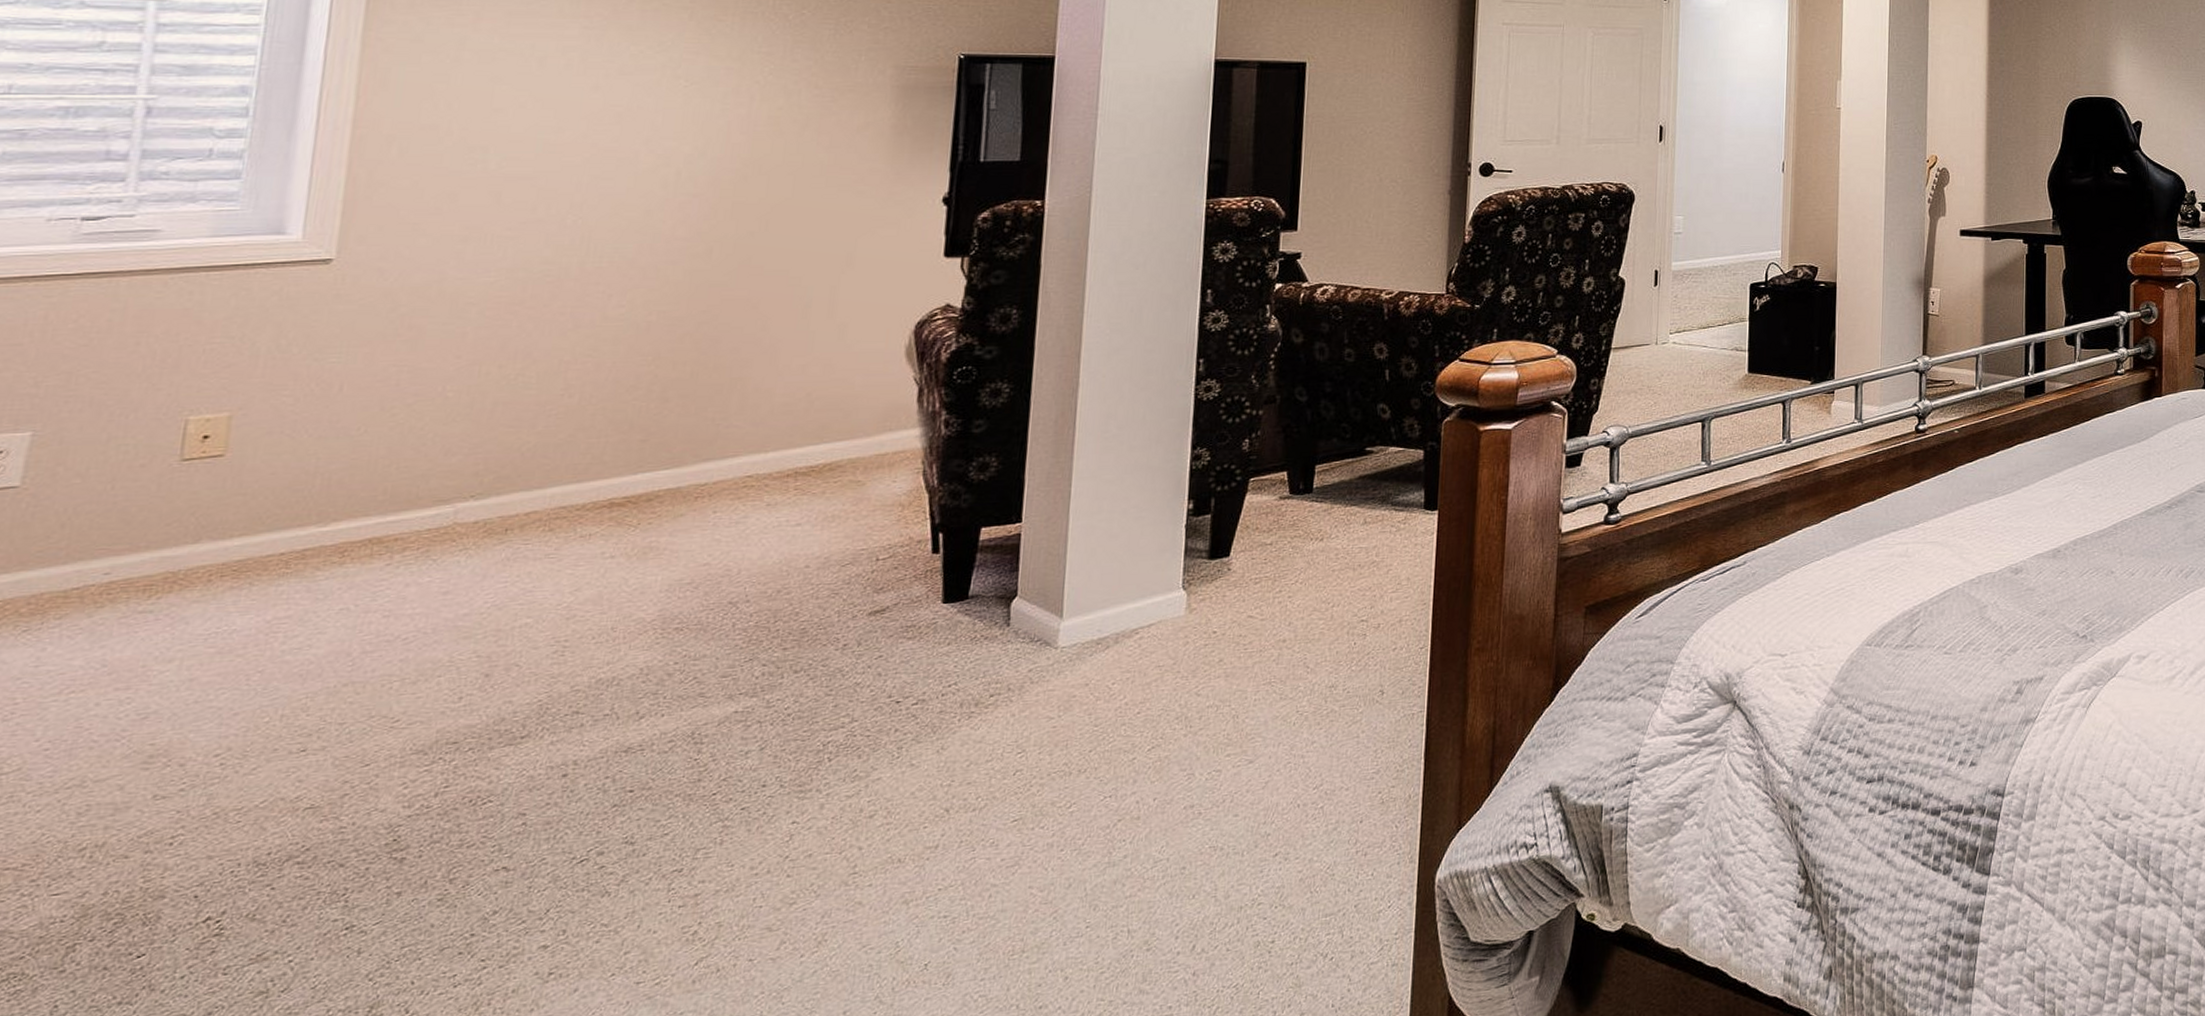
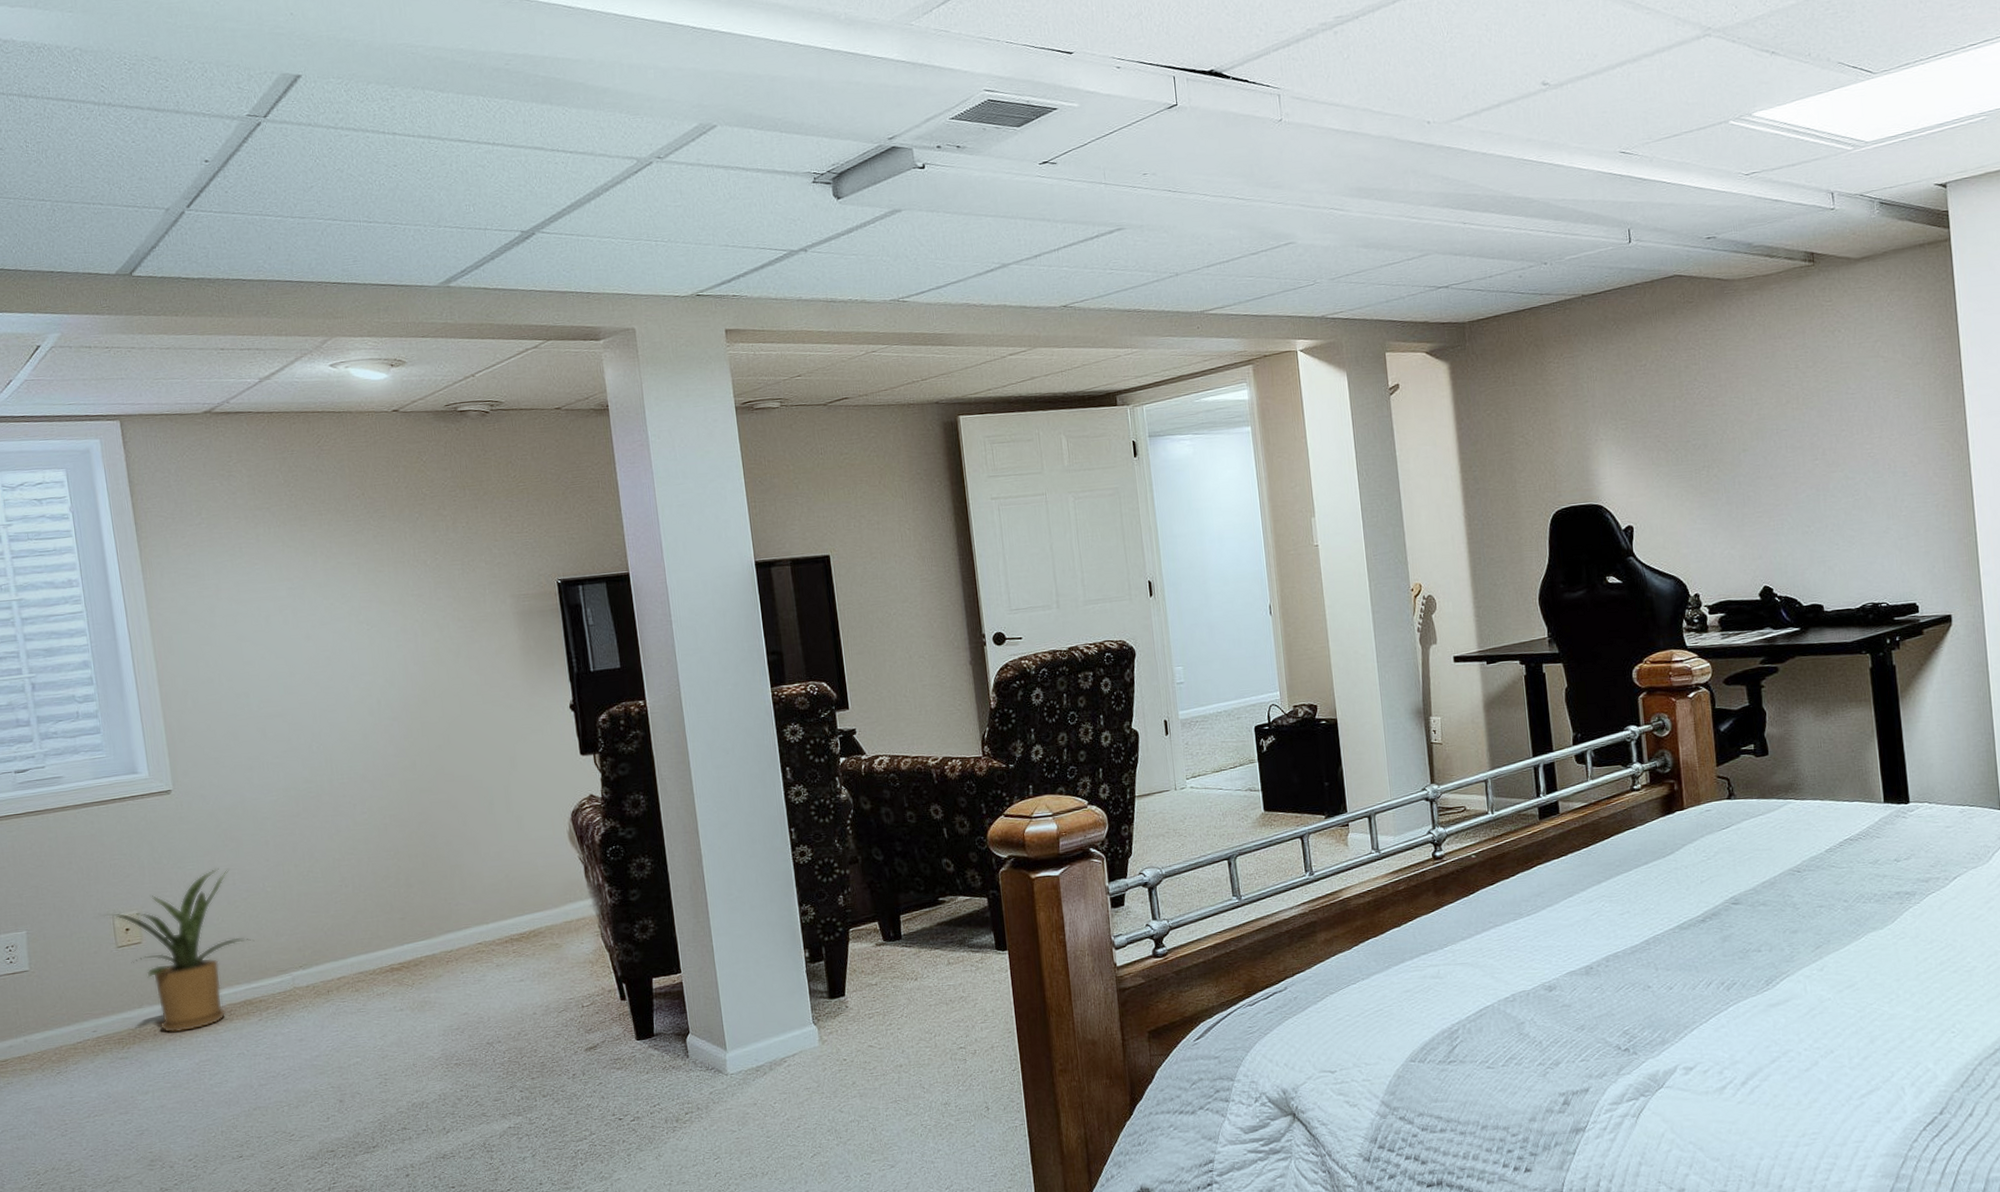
house plant: none [172,362,409,579] -> present [103,867,255,1033]

